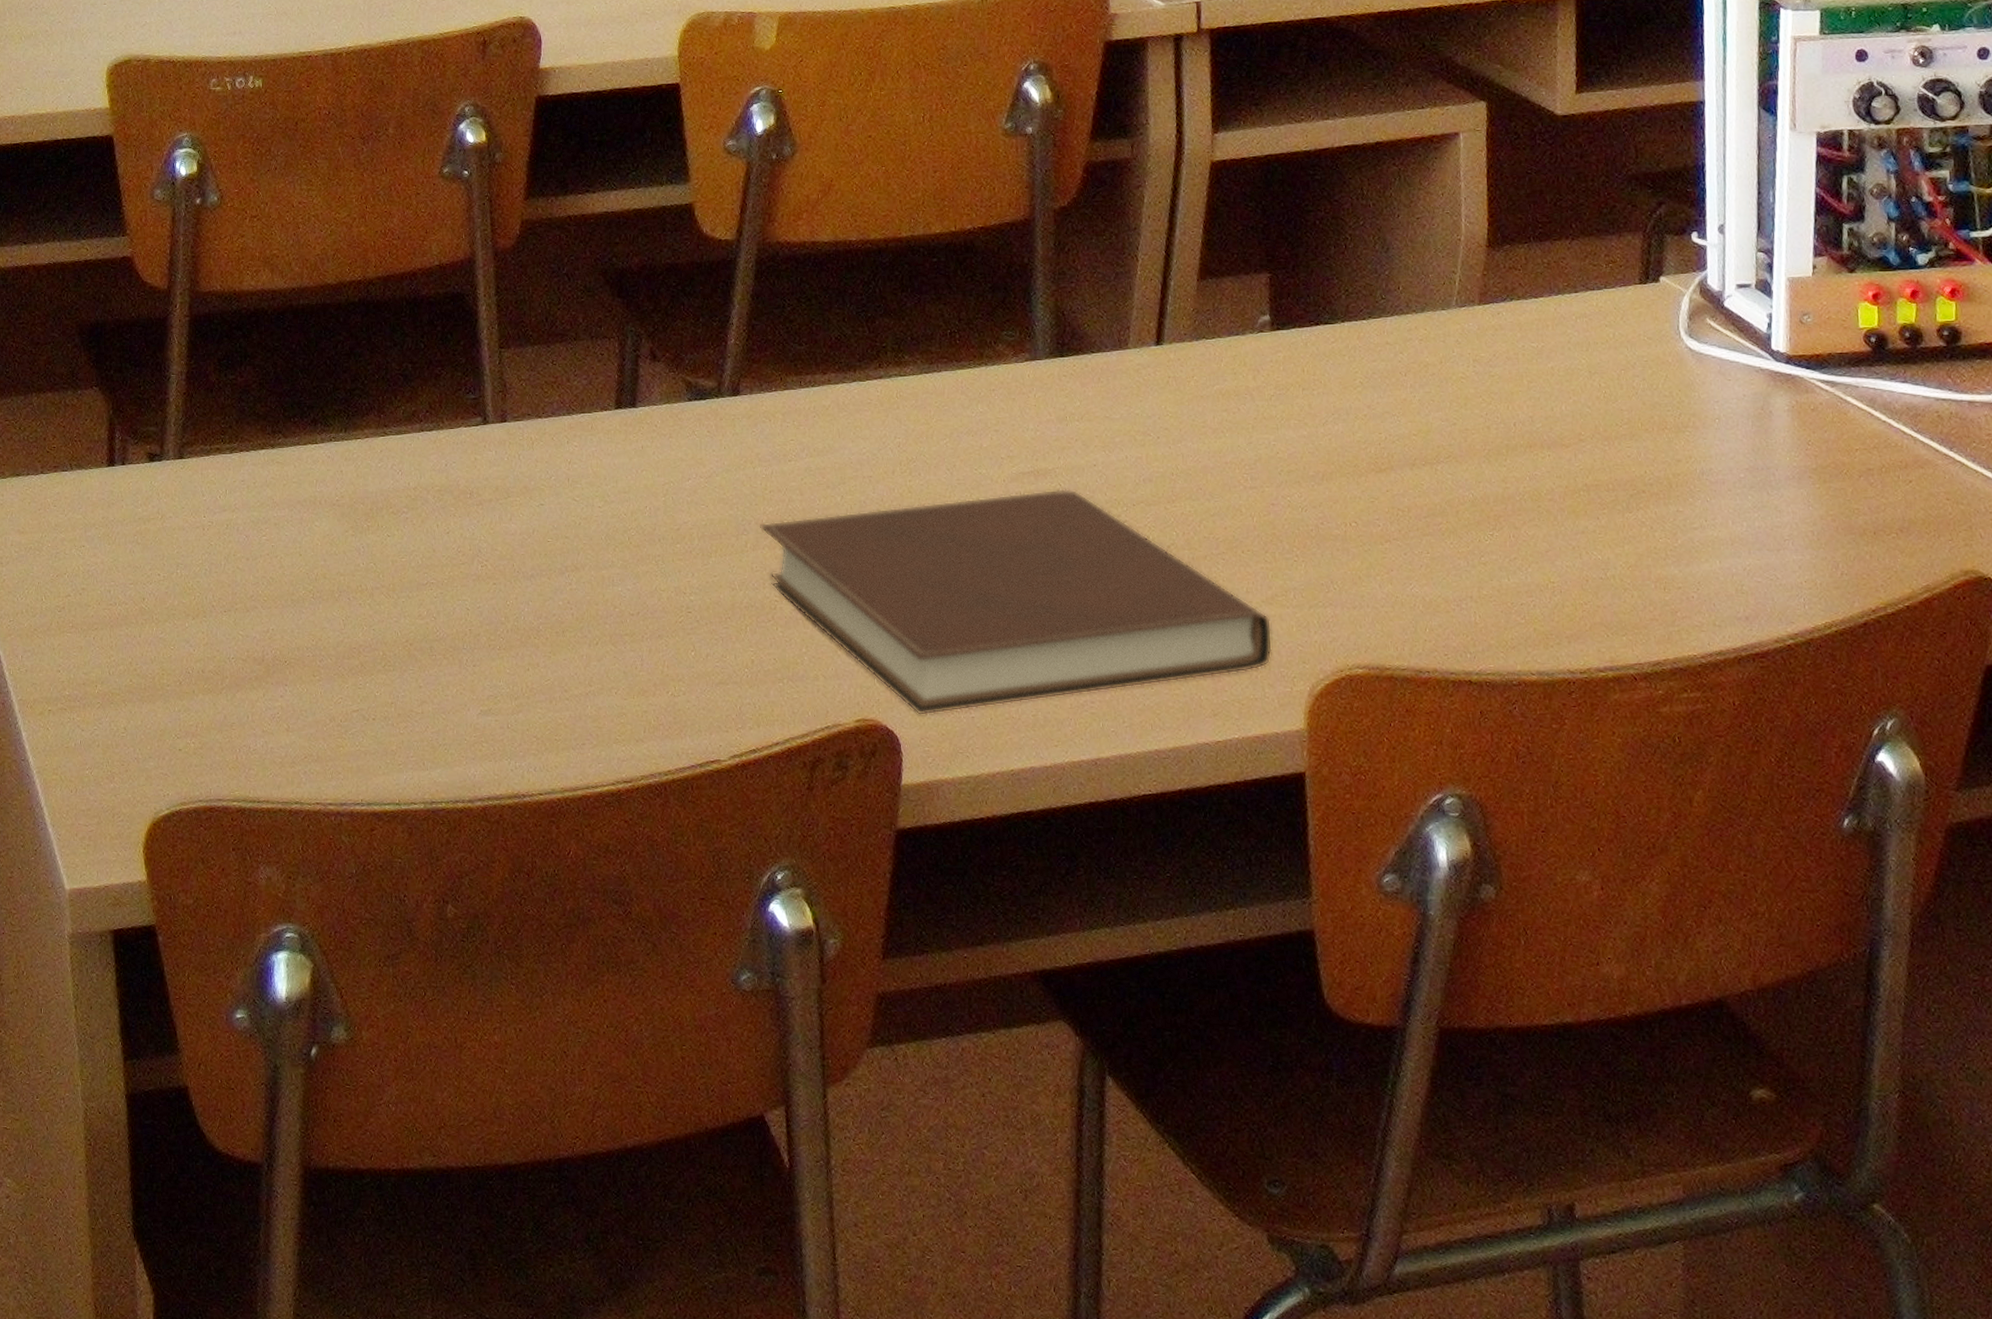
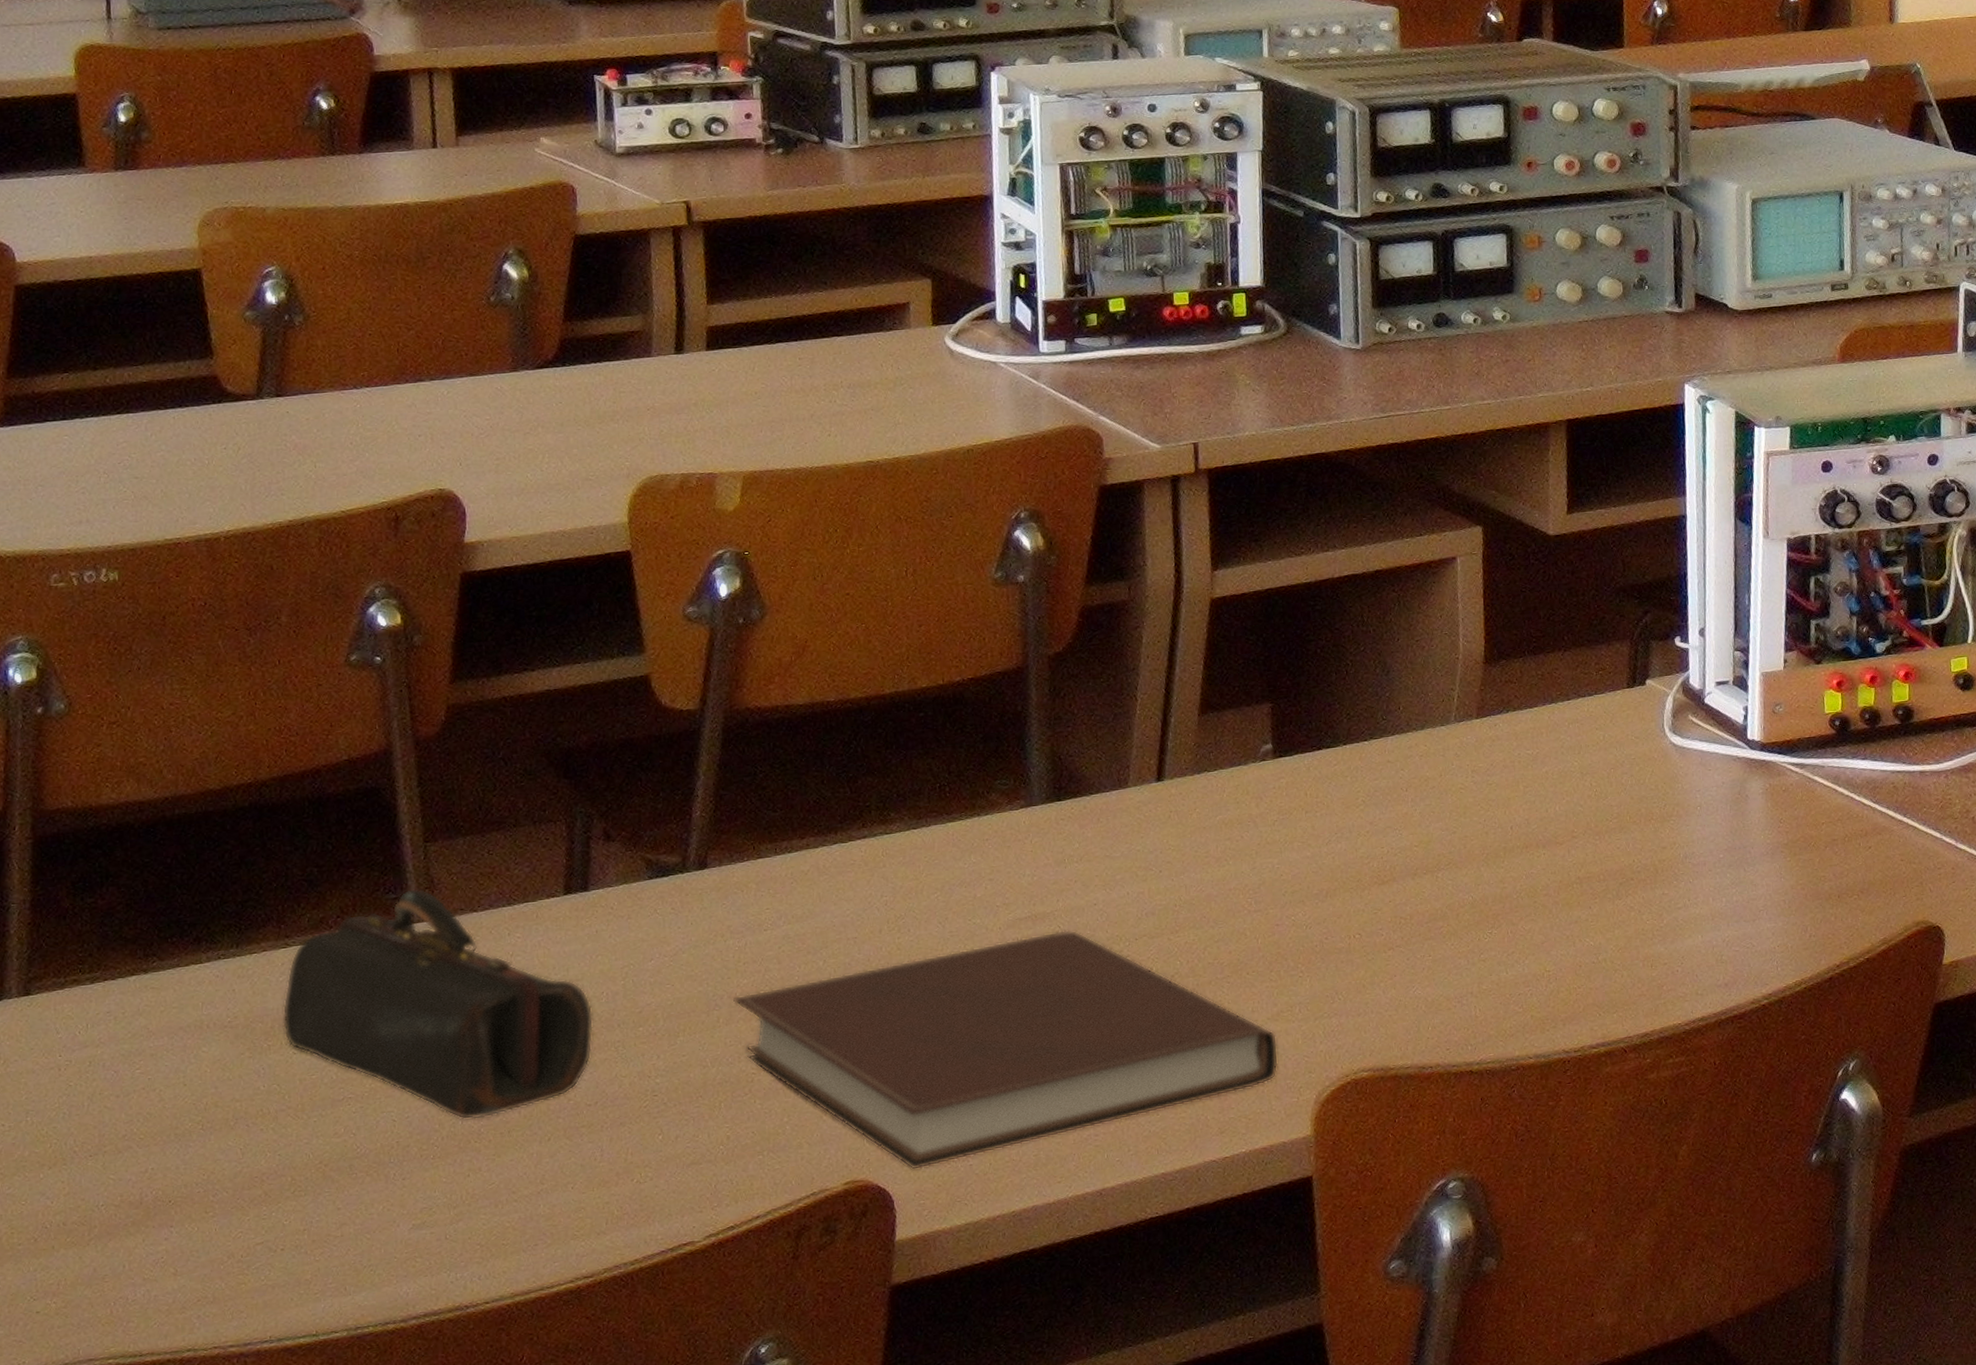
pencil case: none [380,390,638,616] -> present [282,888,594,1120]

